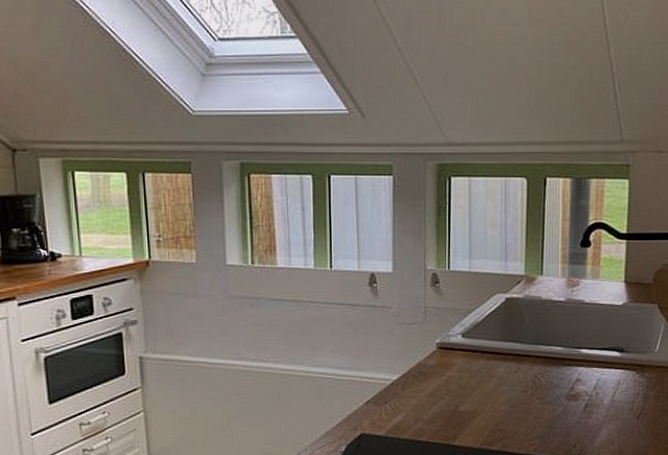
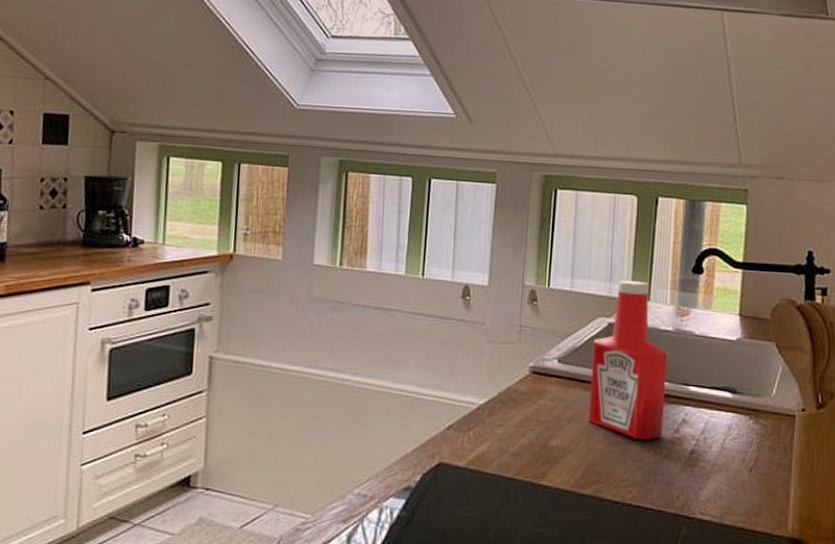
ketchup bottle: none [492,258,561,399] -> present [588,280,667,440]

